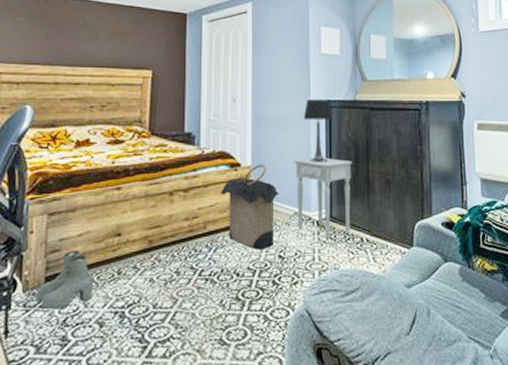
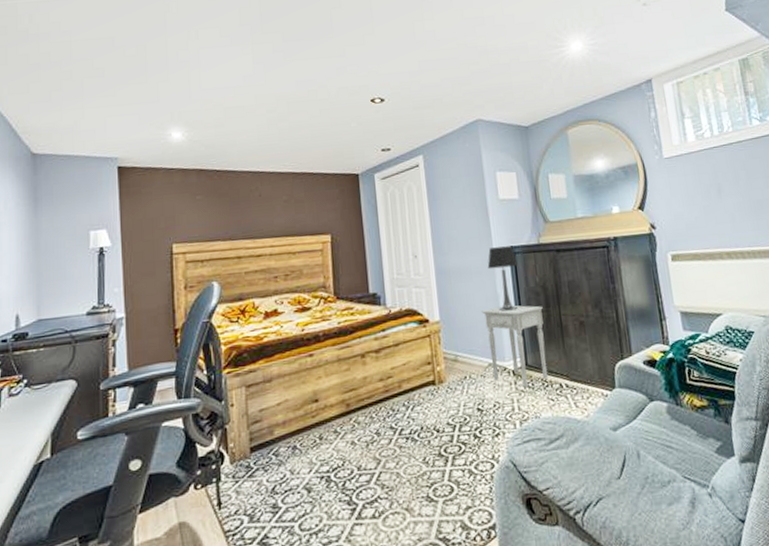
boots: present [36,251,93,310] -> none [243,420,297,480]
laundry hamper: present [221,165,280,249] -> none [412,318,472,404]

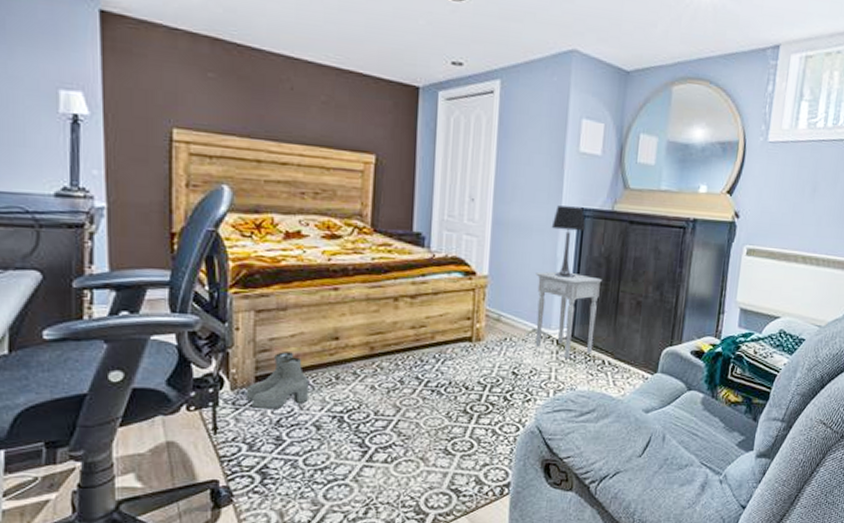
boots: none [243,420,297,480] -> present [245,352,308,410]

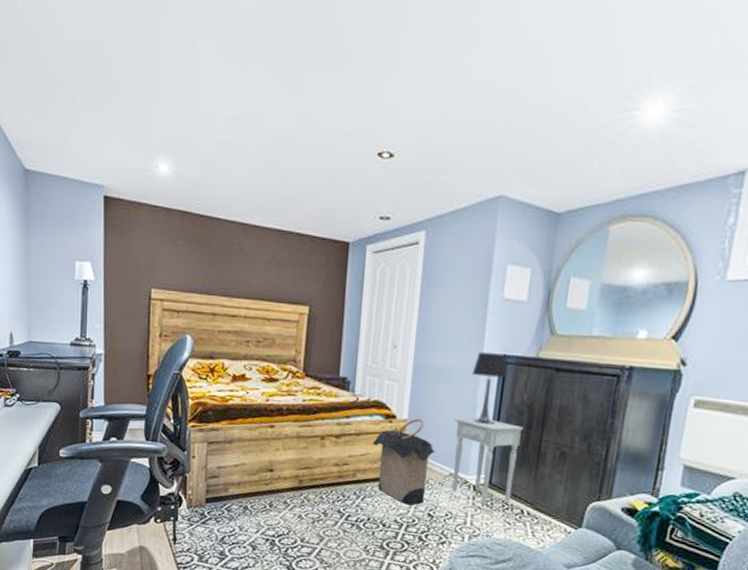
boots: present [245,352,308,410] -> none [198,479,247,528]
laundry hamper: none [452,275,518,364] -> present [373,419,436,505]

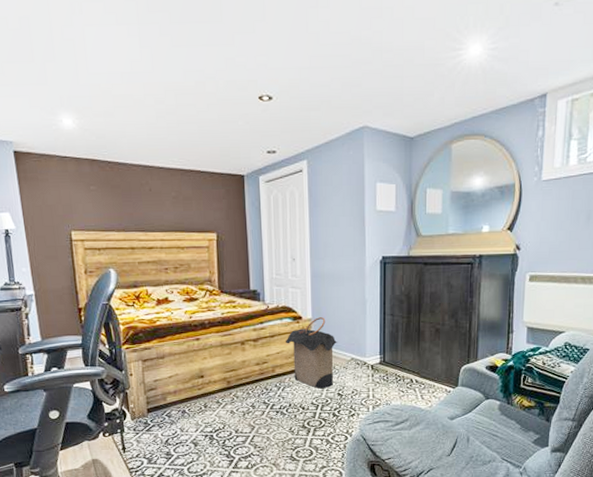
nightstand: present [451,417,523,506] -> none [349,310,405,380]
table lamp: present [471,352,508,425] -> none [359,256,388,315]

